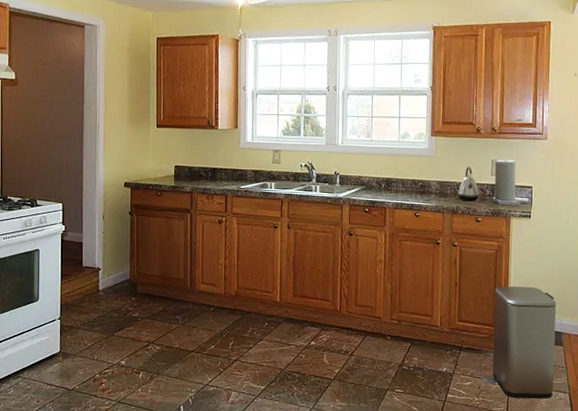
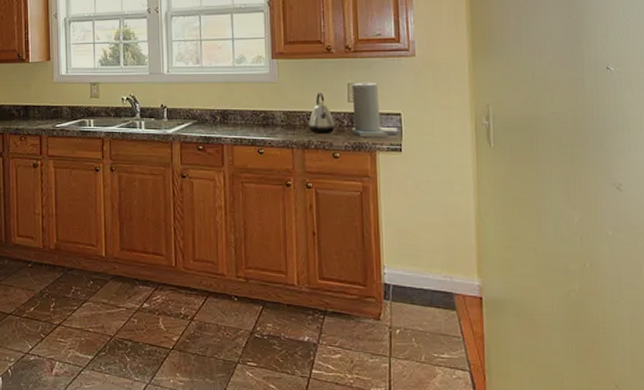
pedal bin: present [483,286,557,399] -> none [356,235,448,378]

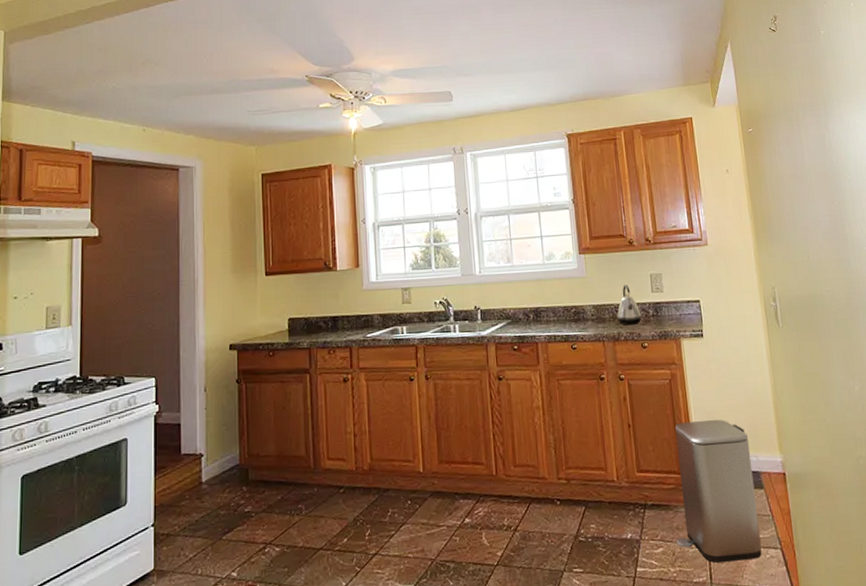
paper towel: present [350,82,398,138] -> none [654,272,699,326]
pedal bin: none [356,235,448,378] -> present [674,419,762,563]

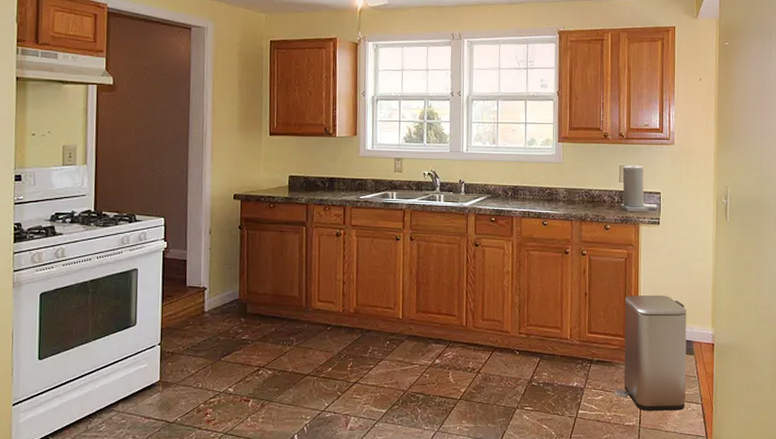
kettle: present [616,284,642,325] -> none [585,173,608,209]
paper towel: none [654,272,699,326] -> present [619,165,658,213]

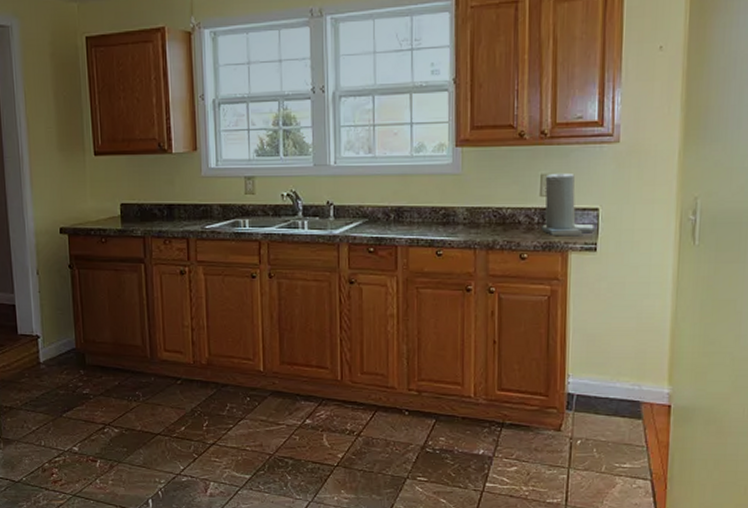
pedal bin: present [614,294,687,411] -> none [533,342,634,487]

